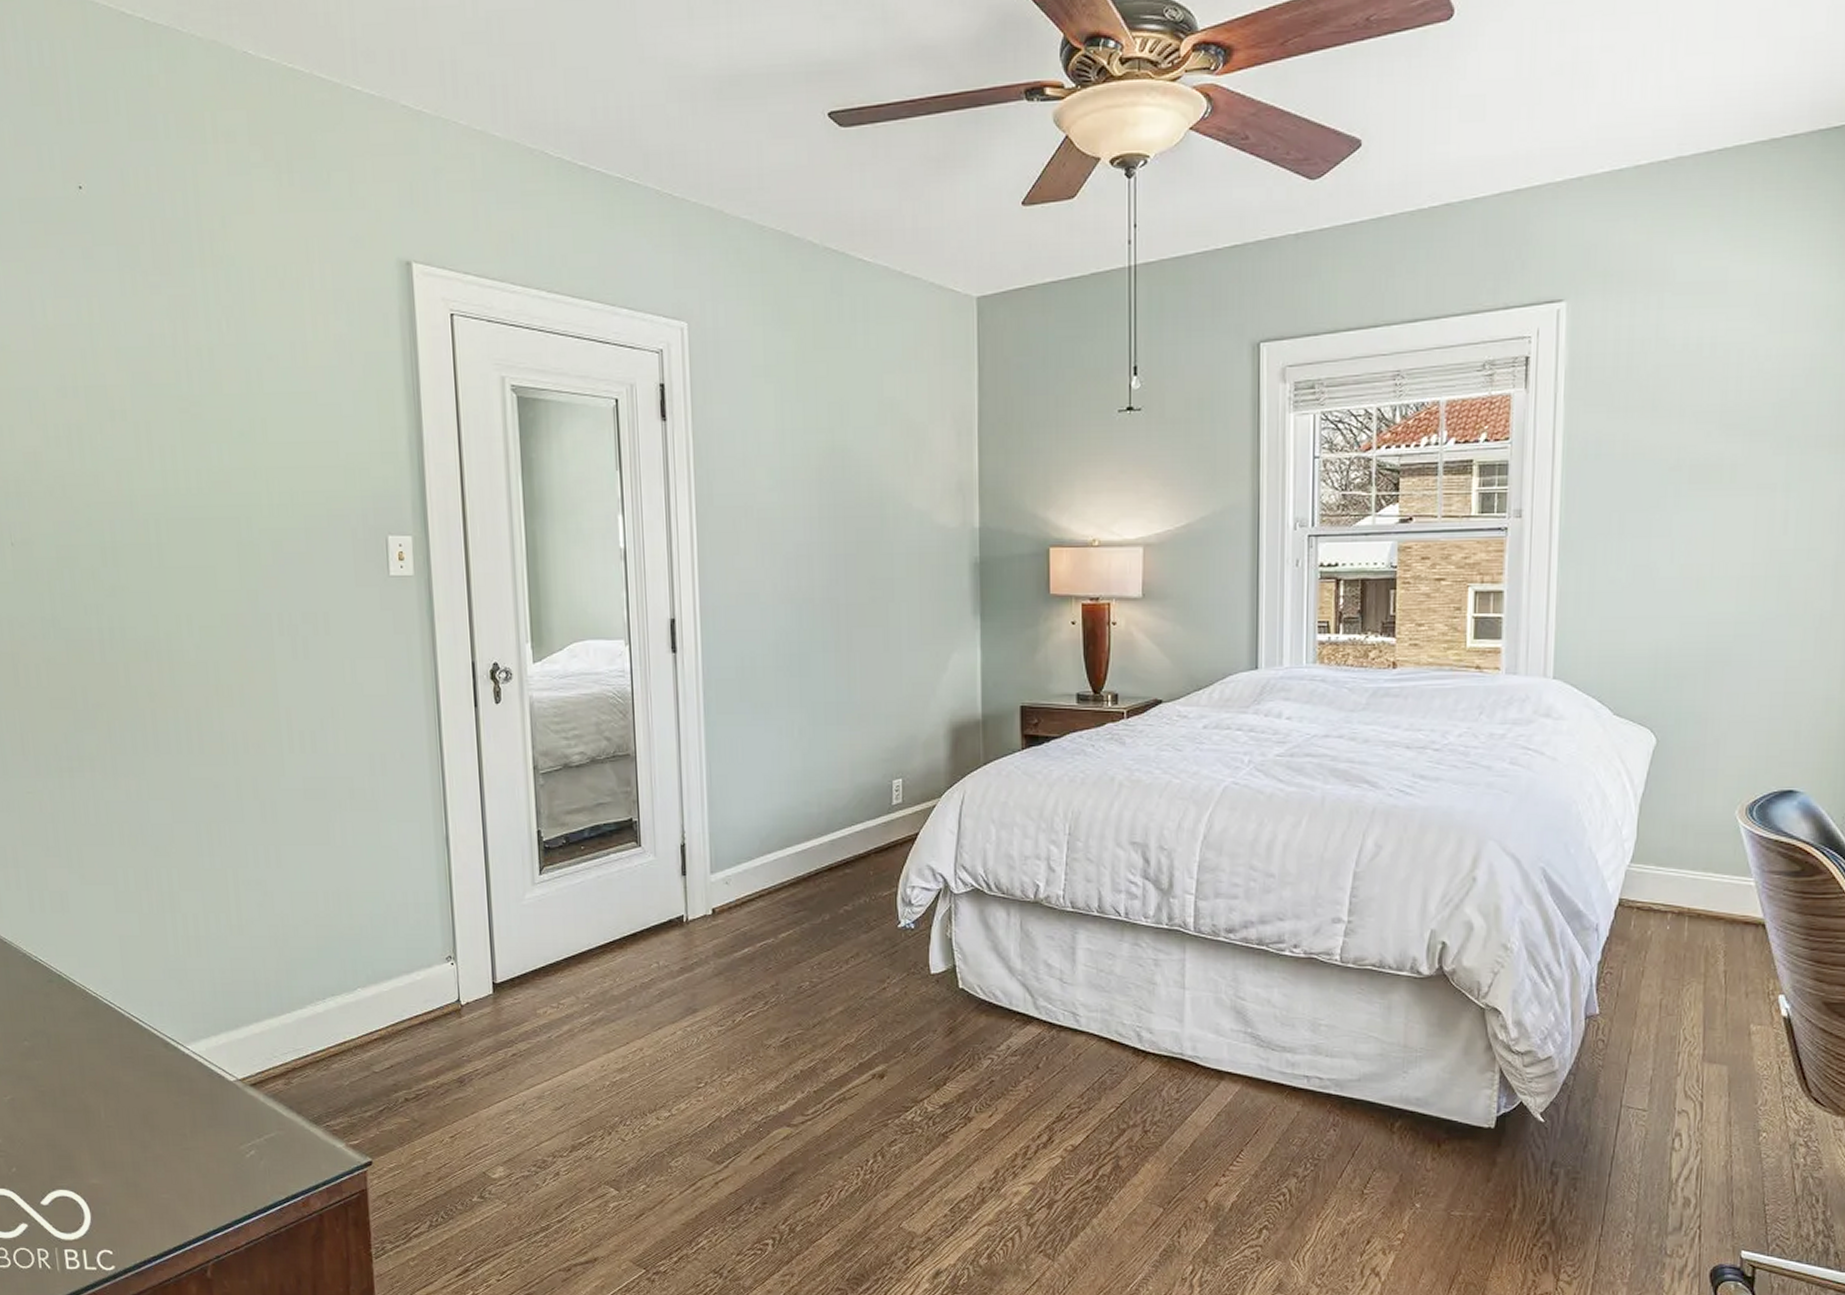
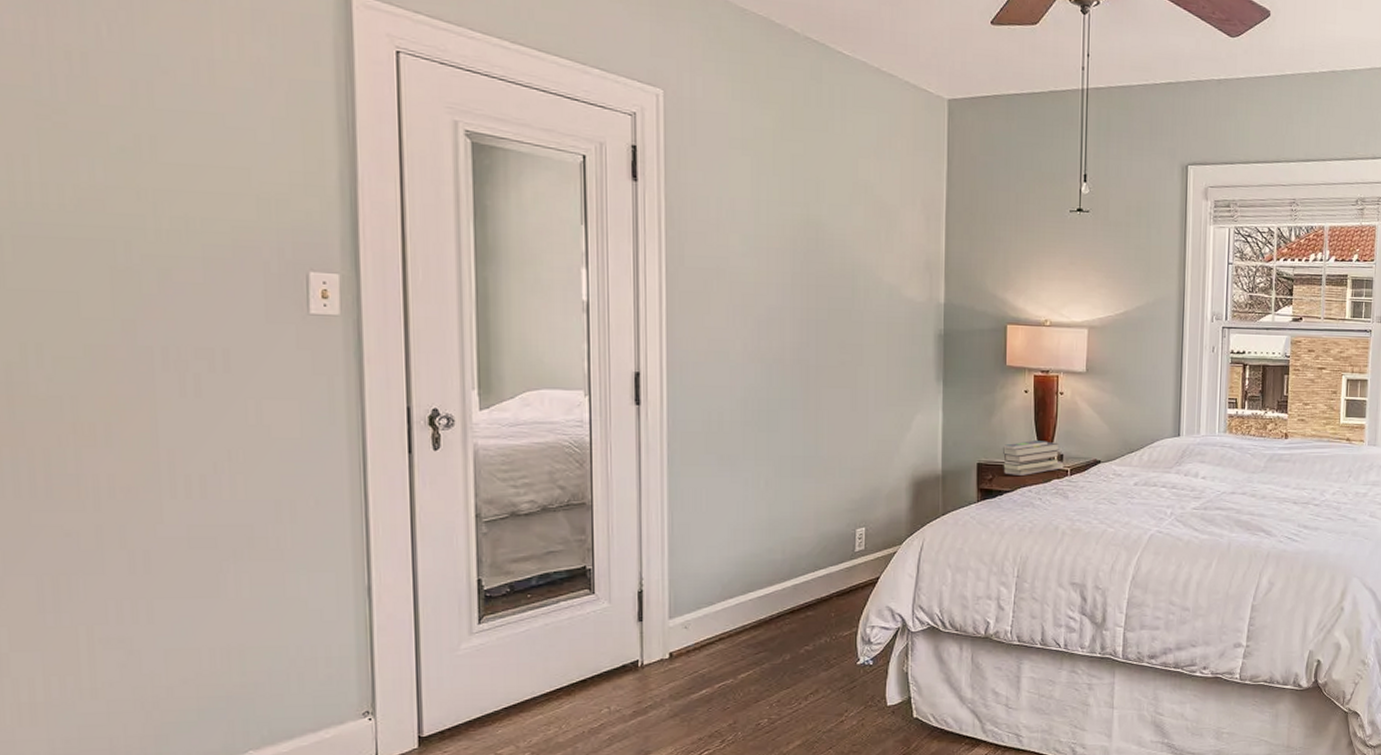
books: none [1048,679,1119,719] -> present [1002,440,1064,475]

